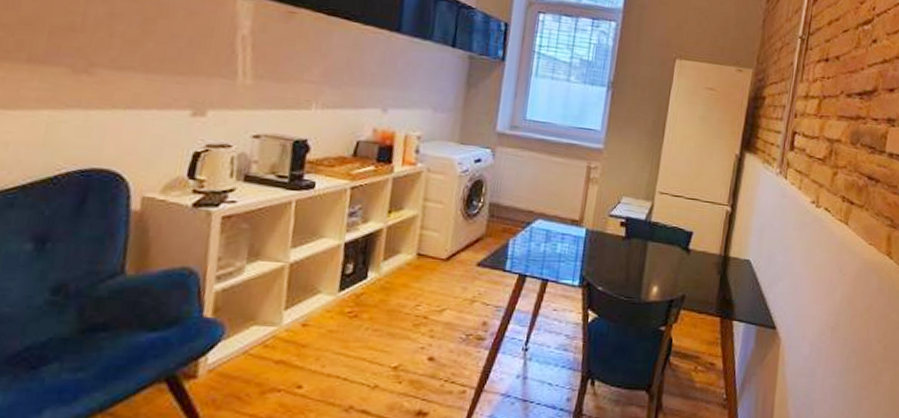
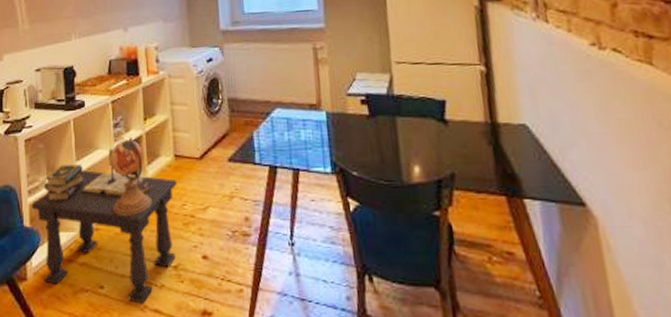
side table: none [217,229,415,405] -> present [31,137,177,305]

